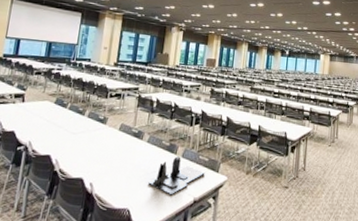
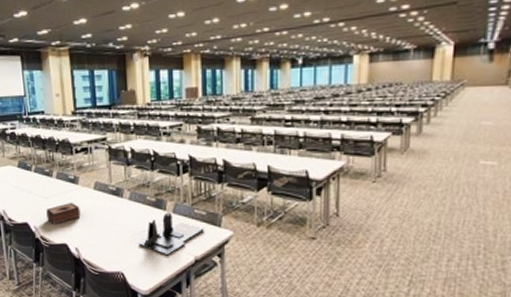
tissue box: none [70,140,103,160] -> present [46,203,81,225]

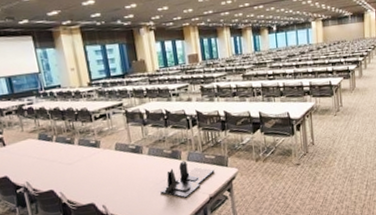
tissue box: present [46,203,81,225] -> none [71,165,105,188]

